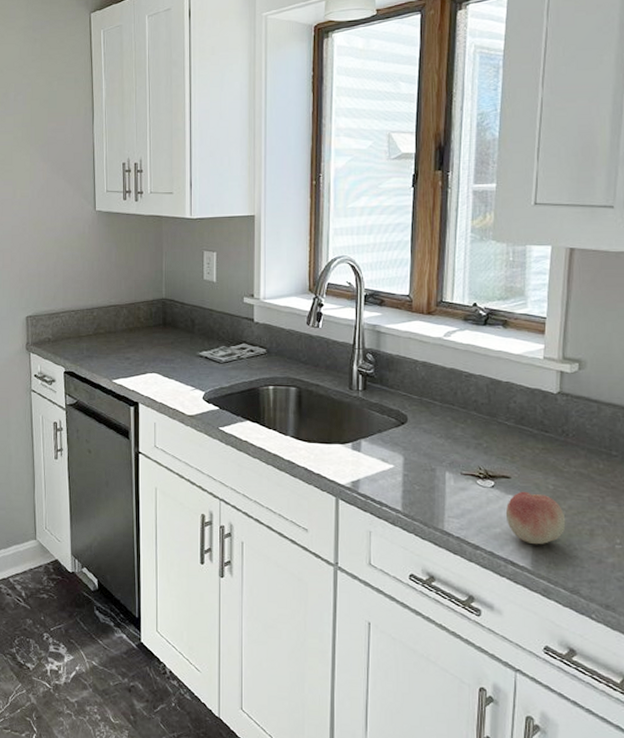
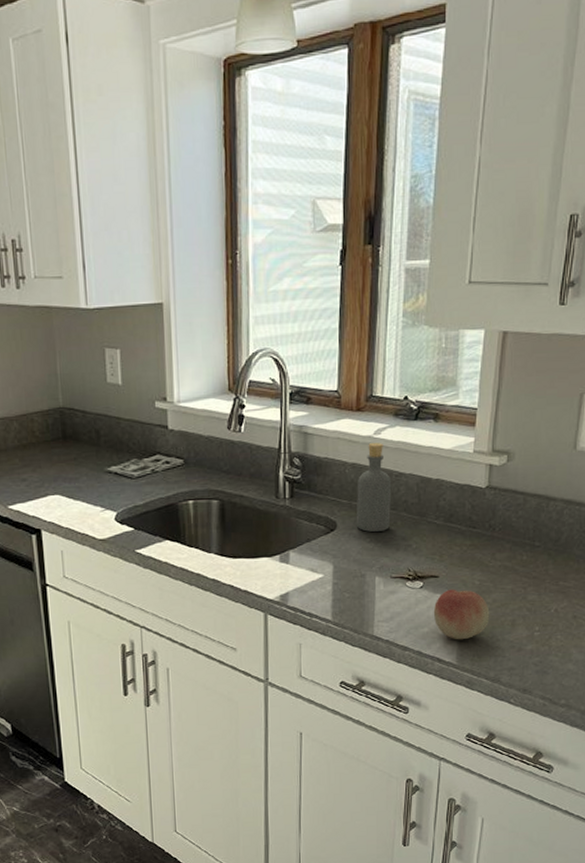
bottle: none [427,344,462,428] -> present [357,443,392,532]

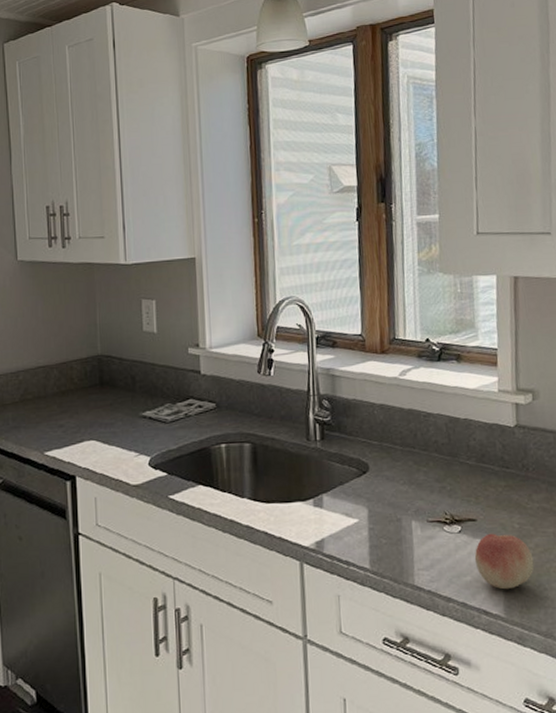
bottle: present [357,443,392,532] -> none [386,384,422,474]

